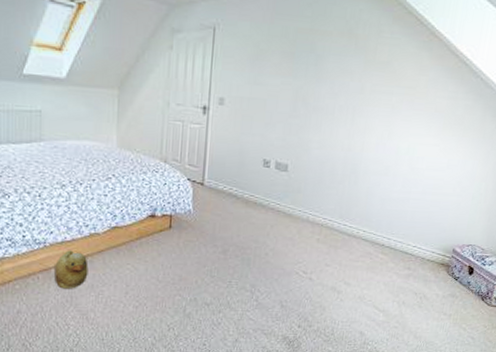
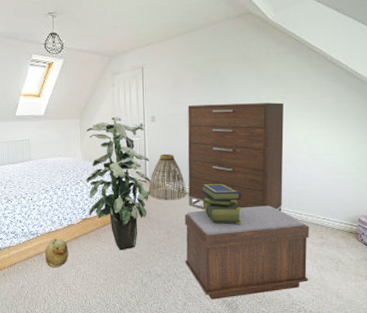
indoor plant: none [120,92,210,271] -> present [86,116,152,251]
basket: none [205,149,255,211] -> present [149,153,186,200]
bench: none [242,225,397,336] -> present [185,205,309,300]
dresser: none [255,88,390,235] -> present [188,102,284,212]
stack of books: none [272,194,323,247] -> present [200,184,242,225]

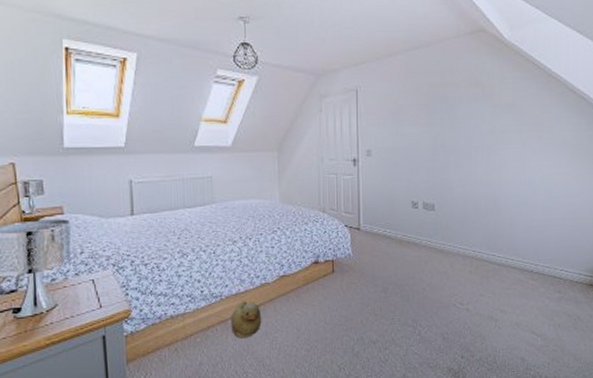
indoor plant: present [86,116,152,251] -> none [285,149,367,314]
basket: present [149,153,186,200] -> none [362,195,407,252]
bench: present [185,205,309,300] -> none [404,256,546,369]
dresser: present [188,102,284,212] -> none [409,136,520,263]
stack of books: present [200,184,242,225] -> none [424,231,471,279]

